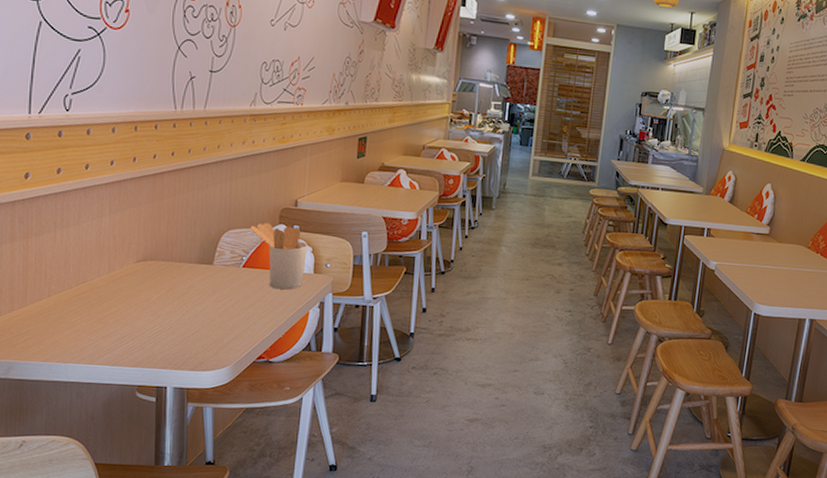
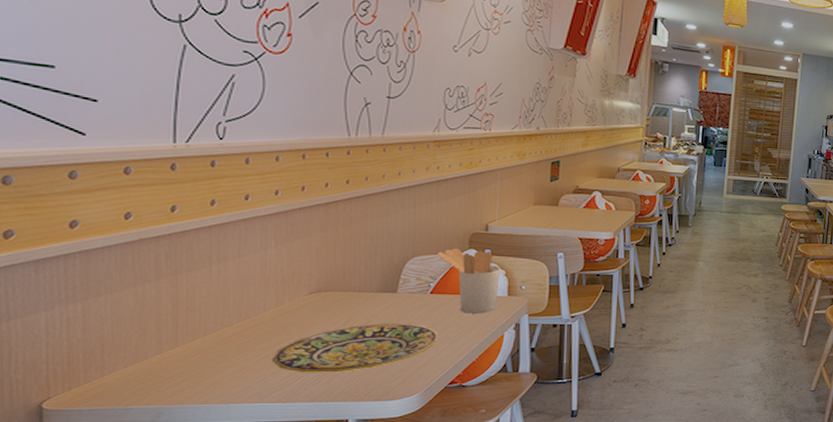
plate: none [102,294,249,340] -> present [271,323,439,373]

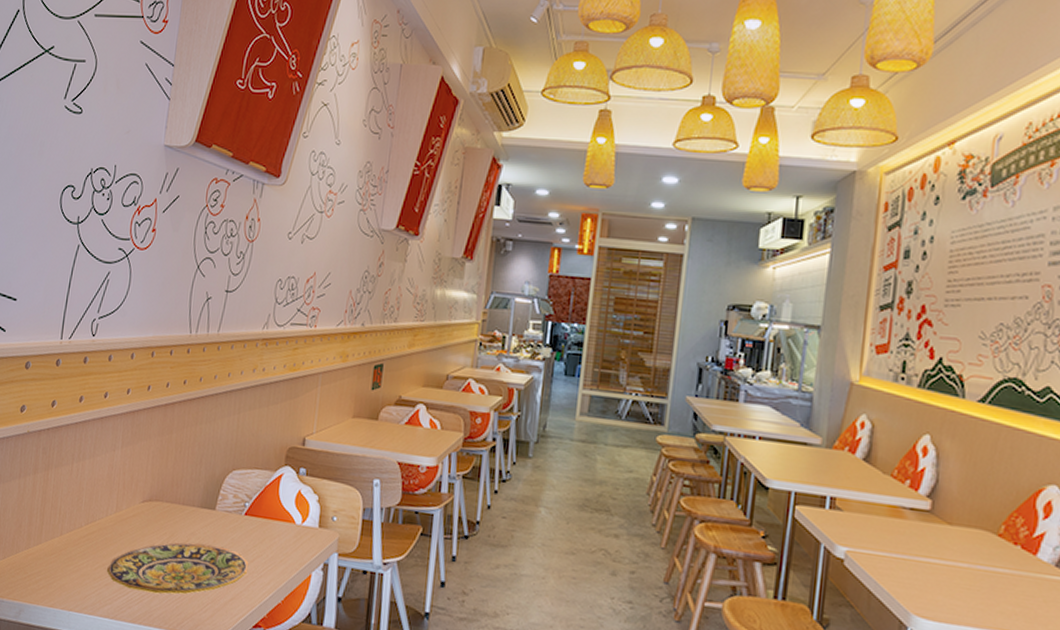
utensil holder: present [438,248,501,314] -> none [255,463,315,546]

